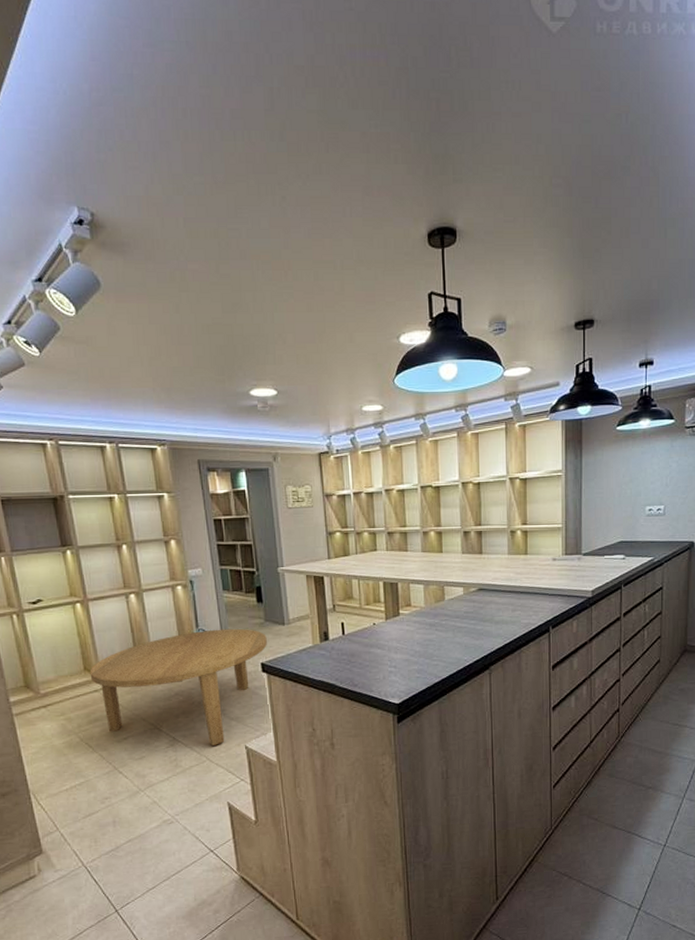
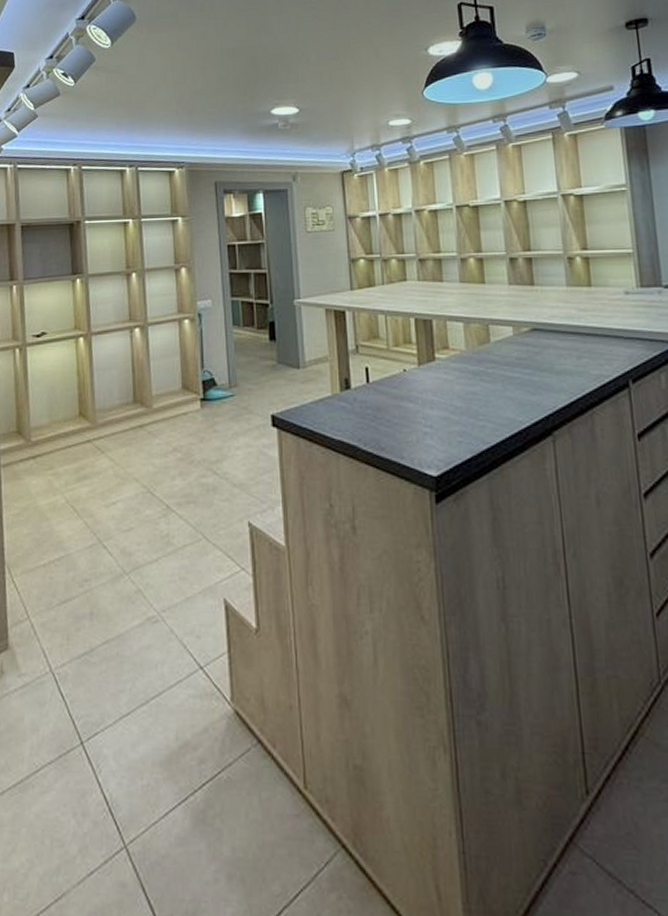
dining table: present [90,628,267,747] -> none [84,371,279,521]

